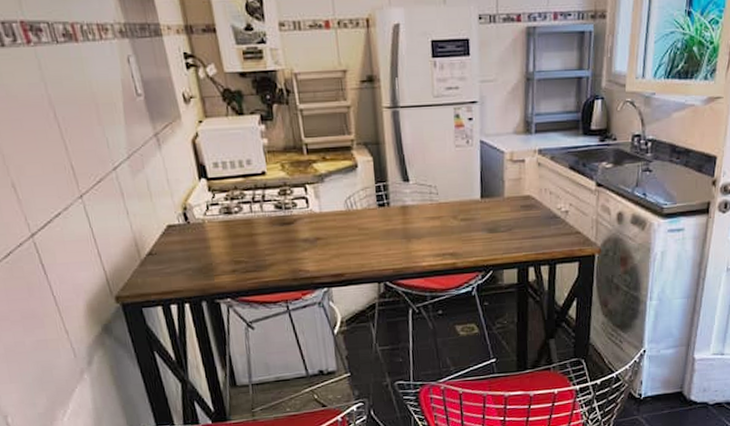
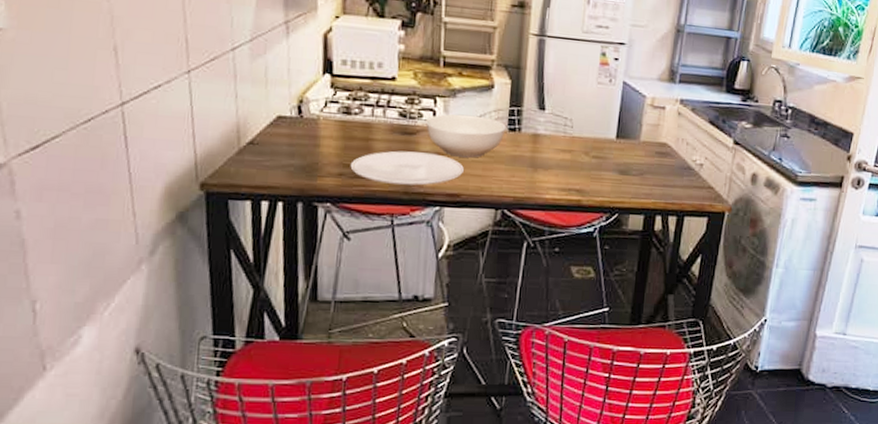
plate: none [240,239,343,274] -> present [350,150,464,186]
bowl: none [300,196,376,239] -> present [426,114,506,158]

